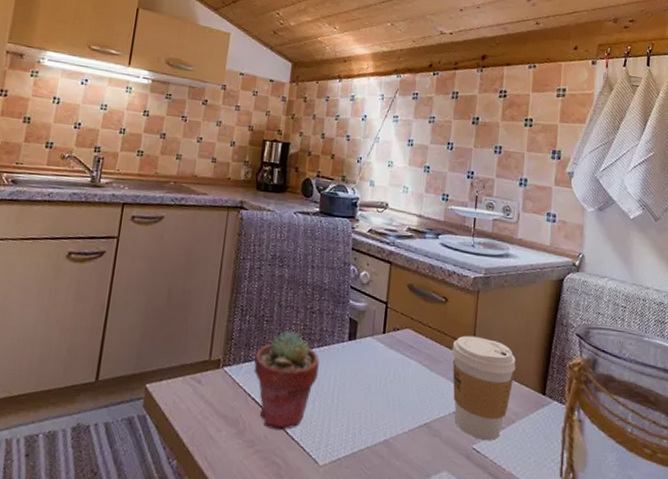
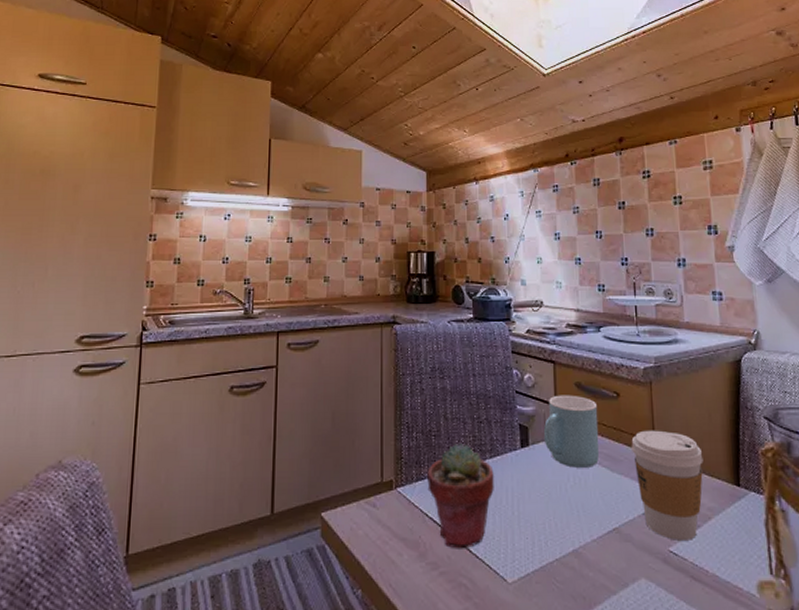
mug: none [371,294,426,365] -> present [543,395,600,468]

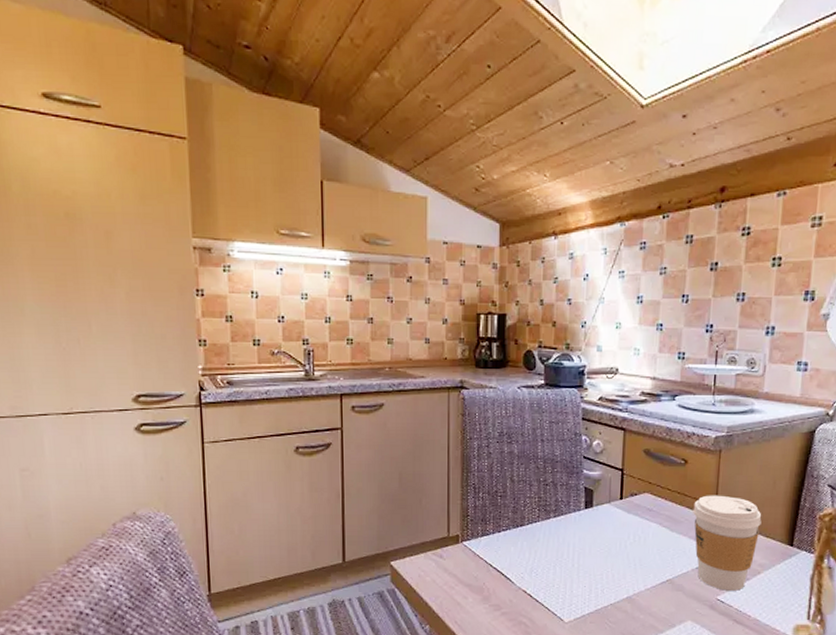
potted succulent: present [427,444,494,549] -> none [492,504,557,594]
mug: present [543,395,600,468] -> none [607,461,664,527]

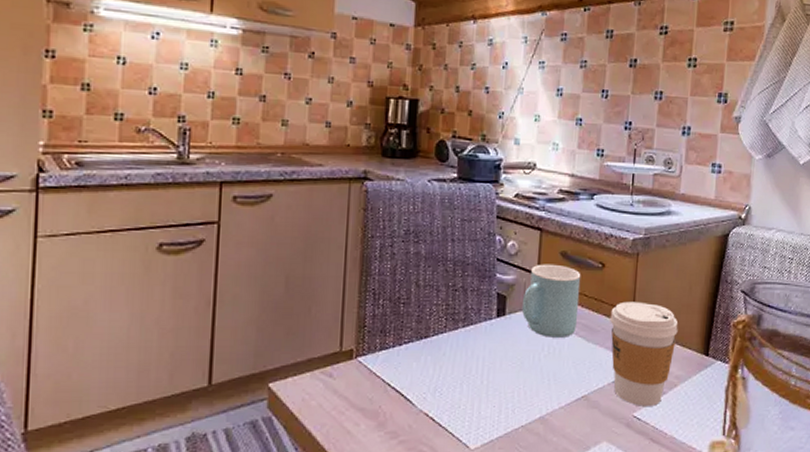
mug: none [607,461,664,527] -> present [521,264,581,338]

